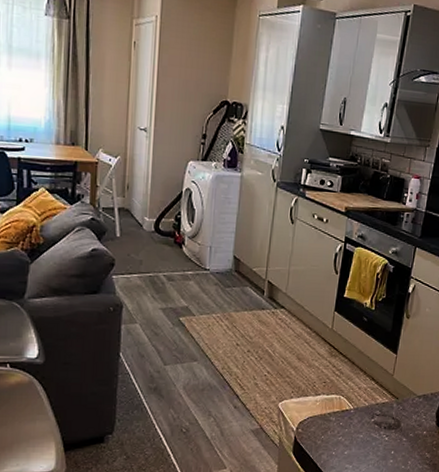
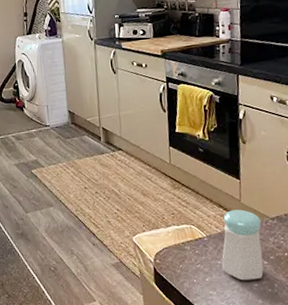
salt shaker: none [362,384,409,456] -> present [221,209,264,281]

